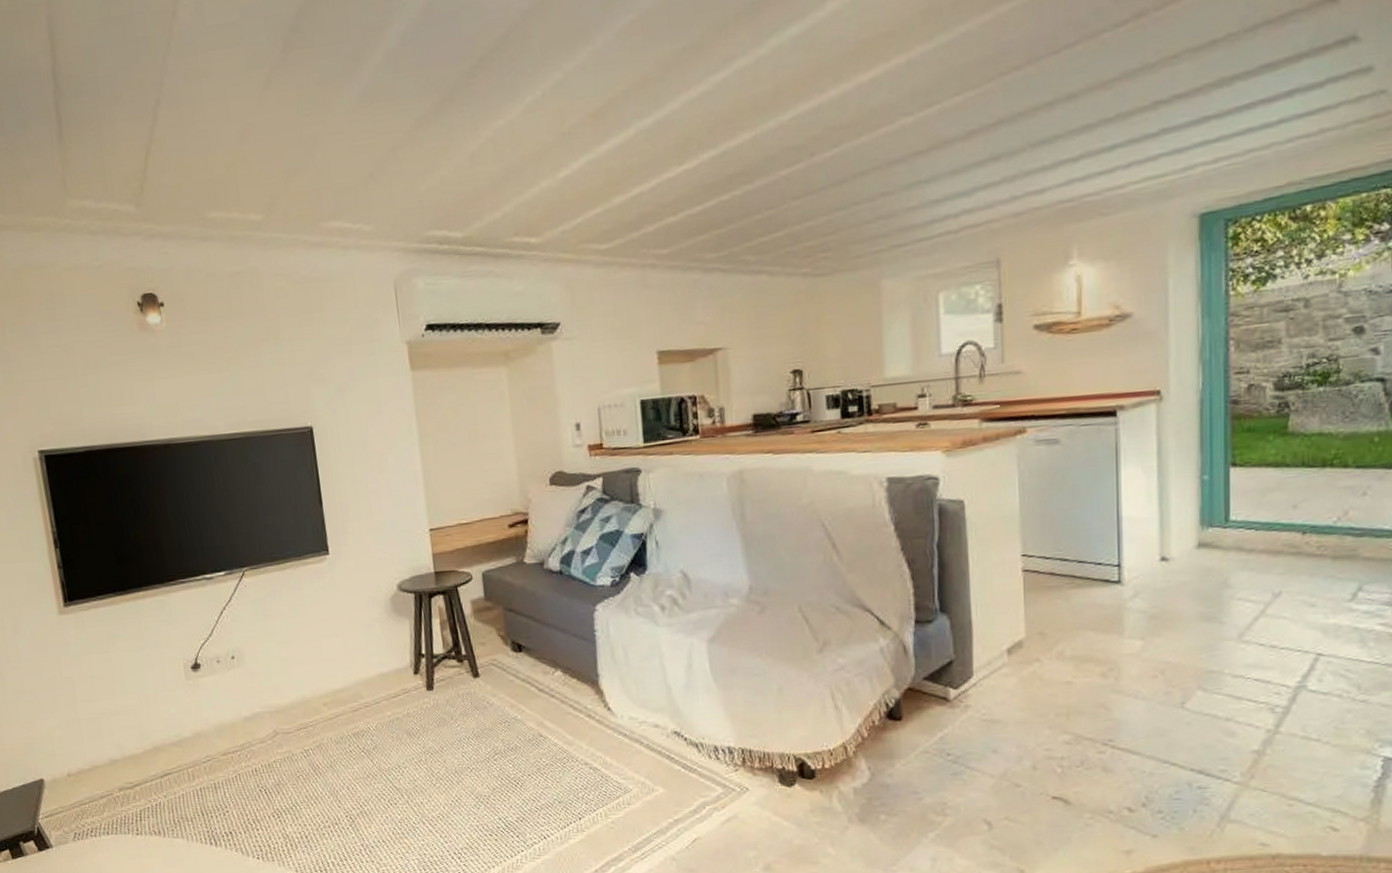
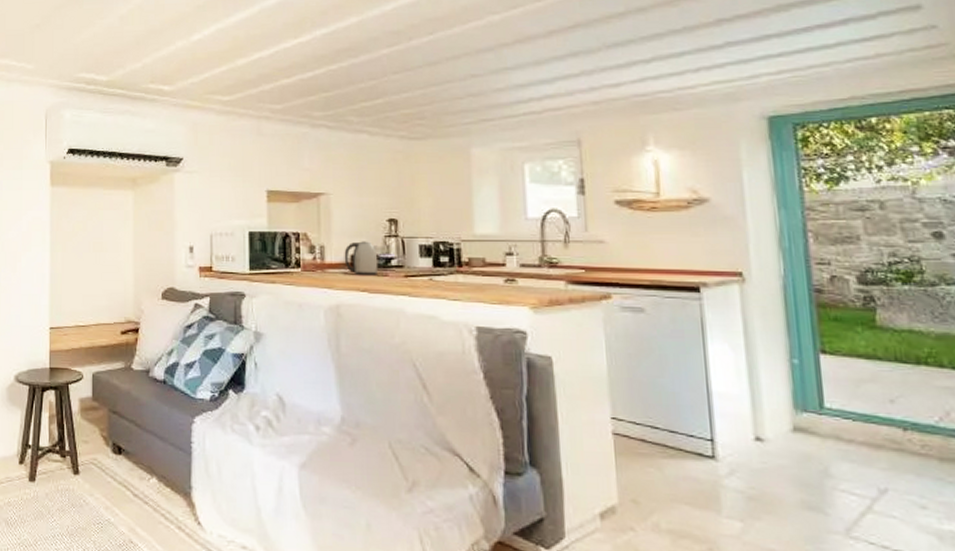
kettle: none [745,397,784,437] -> present [344,241,379,277]

